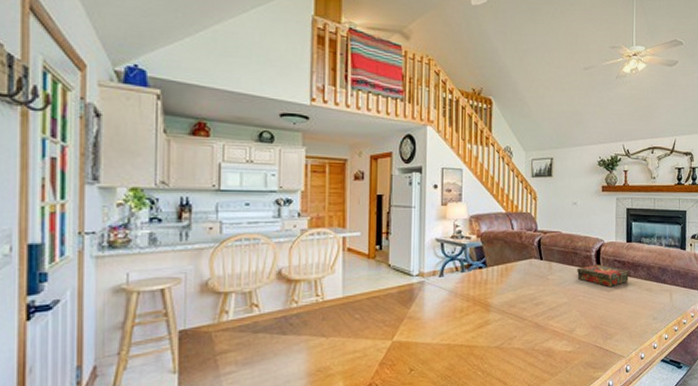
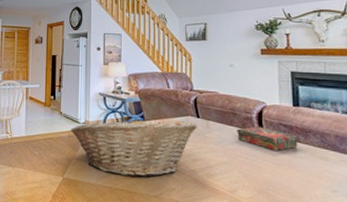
fruit basket: none [400,263,540,330] -> present [70,115,197,177]

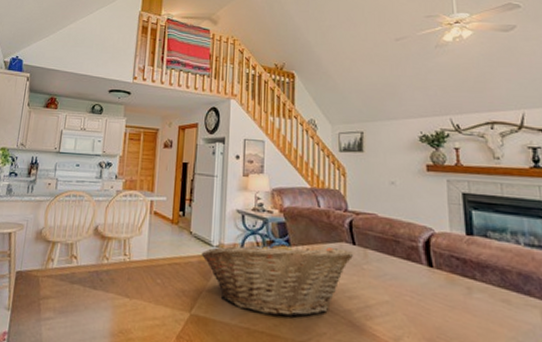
book: present [237,126,298,151] -> none [400,257,474,290]

